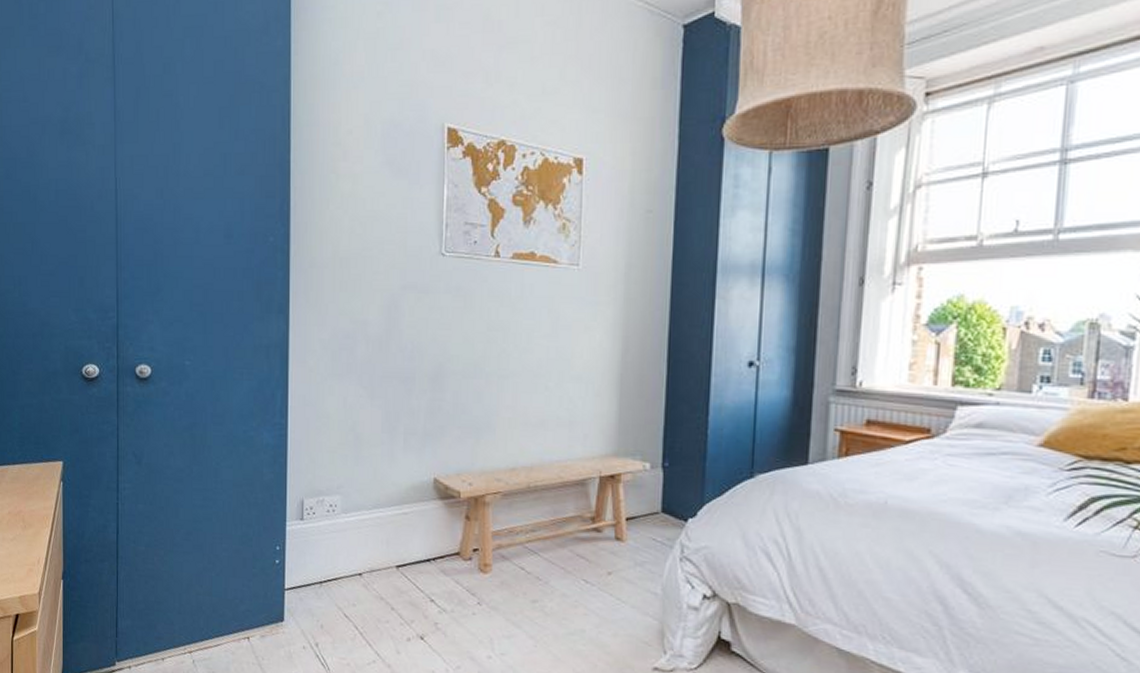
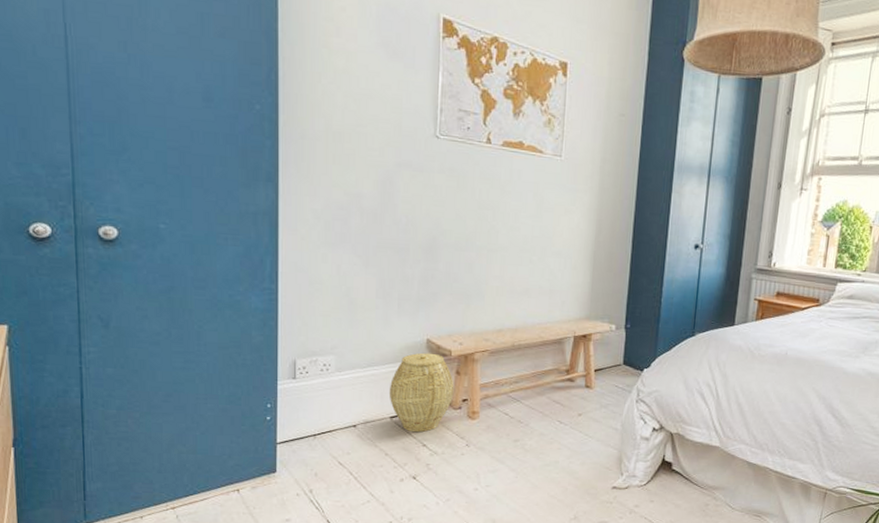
woven basket: none [394,493,464,586] -> present [389,352,454,433]

